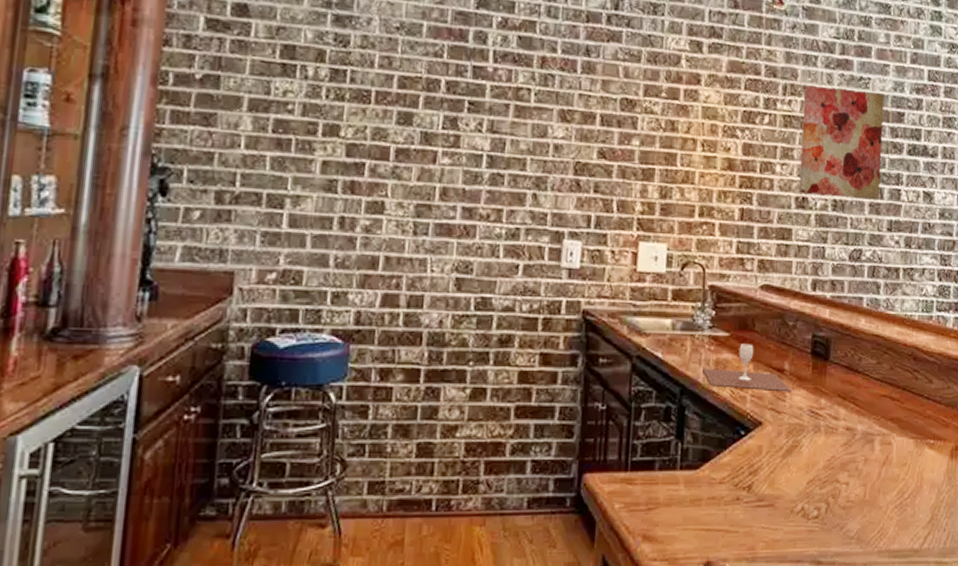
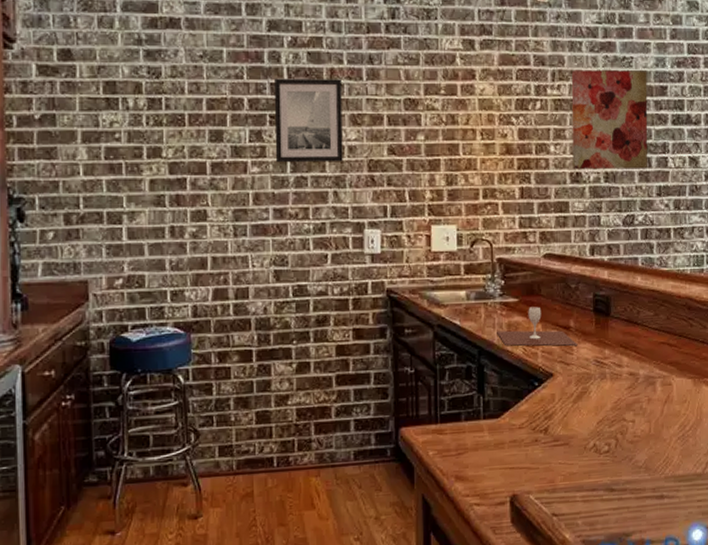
wall art: none [470,61,553,162] -> present [274,78,343,163]

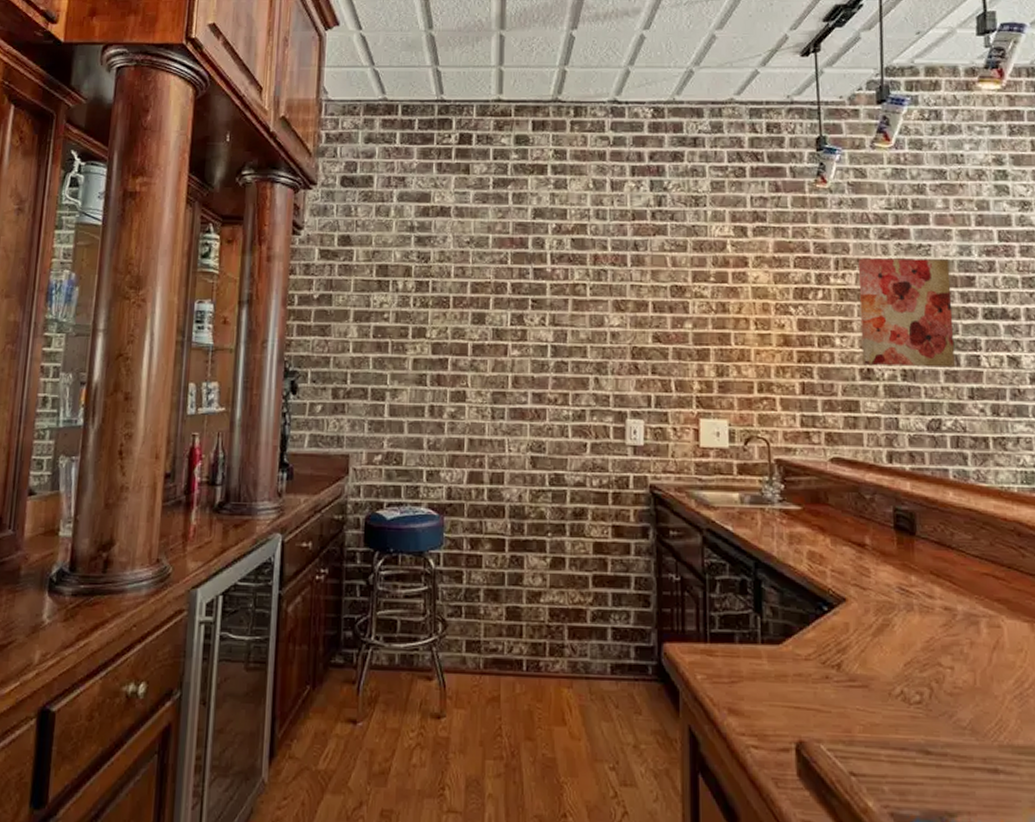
wall art: present [274,78,343,163] -> none [536,264,605,348]
wine glass: present [497,306,578,346] -> none [776,517,876,567]

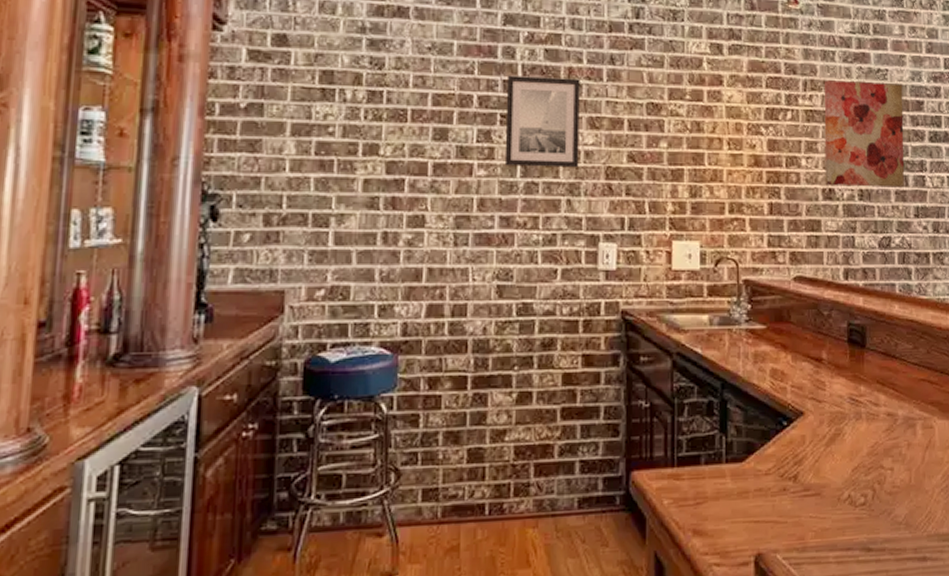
wall art: none [536,264,605,348] -> present [504,75,580,168]

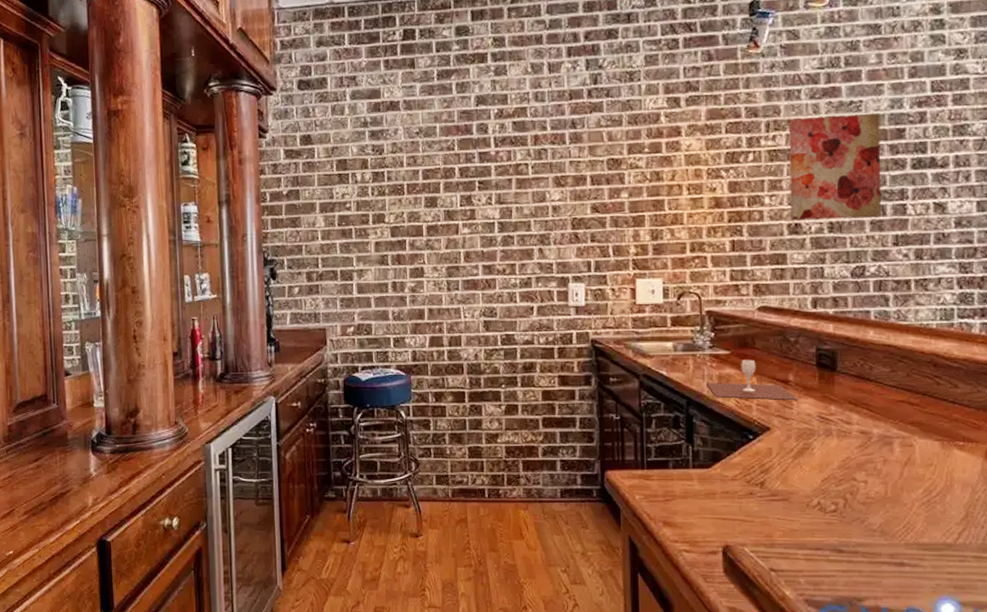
wall art: present [504,75,580,168] -> none [482,144,548,224]
wine glass: none [742,335,831,381] -> present [706,359,798,400]

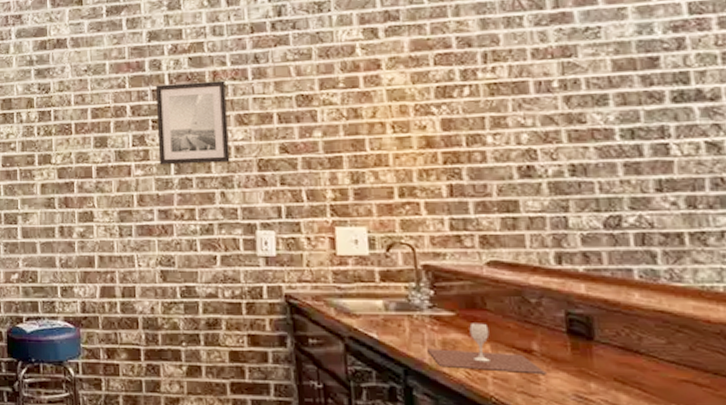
wall art: none [482,144,548,224] -> present [155,80,230,165]
wall art: present [788,114,882,220] -> none [509,40,636,161]

